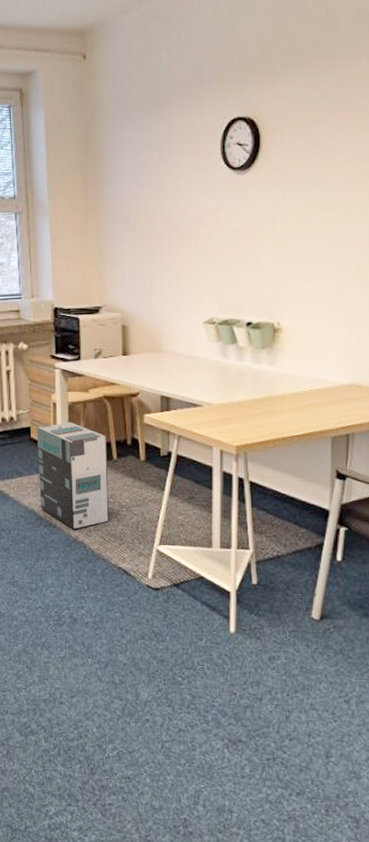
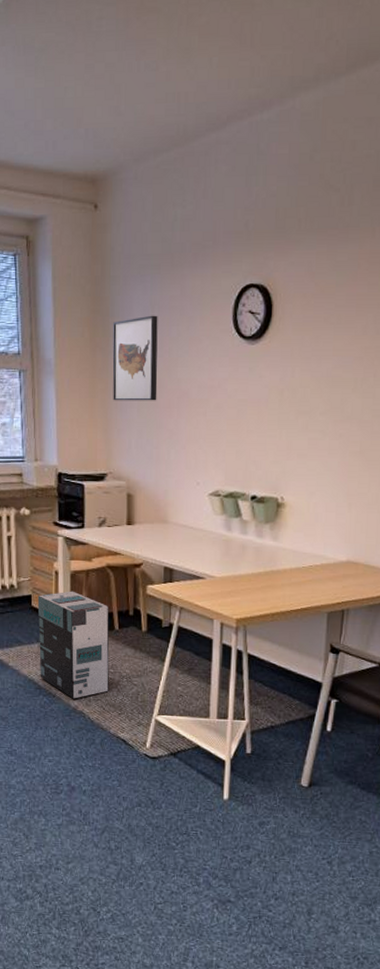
wall art: none [104,153,149,237] -> present [112,315,158,401]

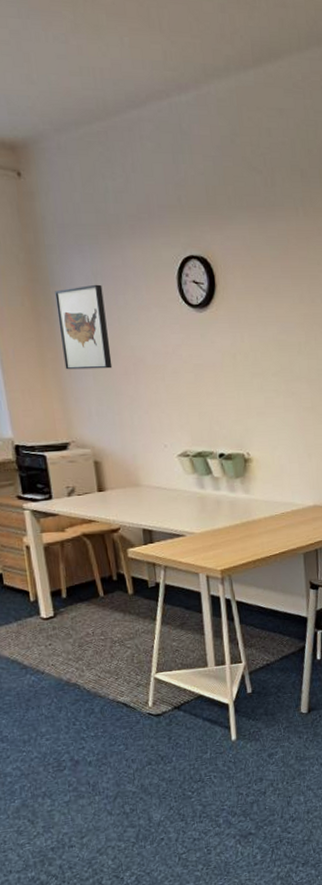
cardboard box: present [37,591,110,699] -> none [9,563,102,673]

